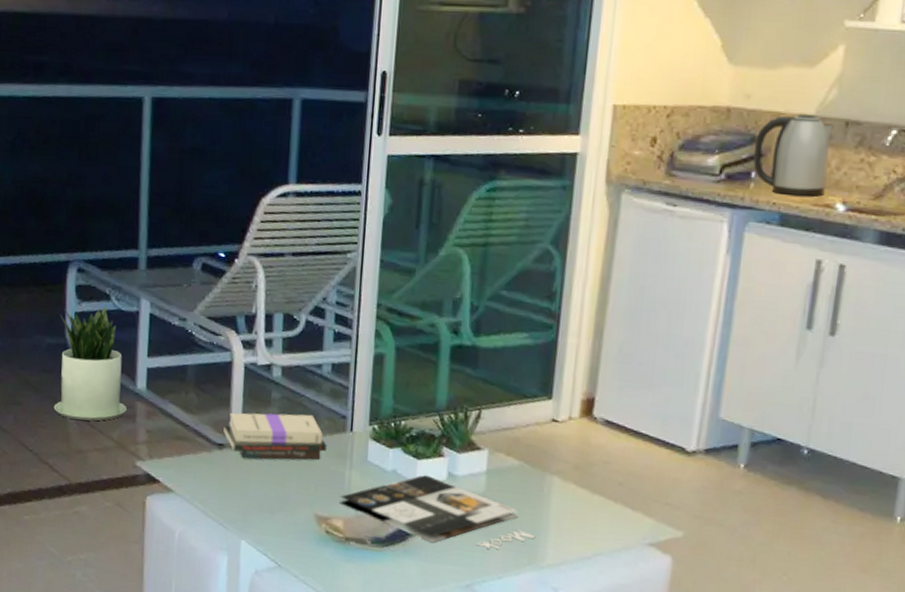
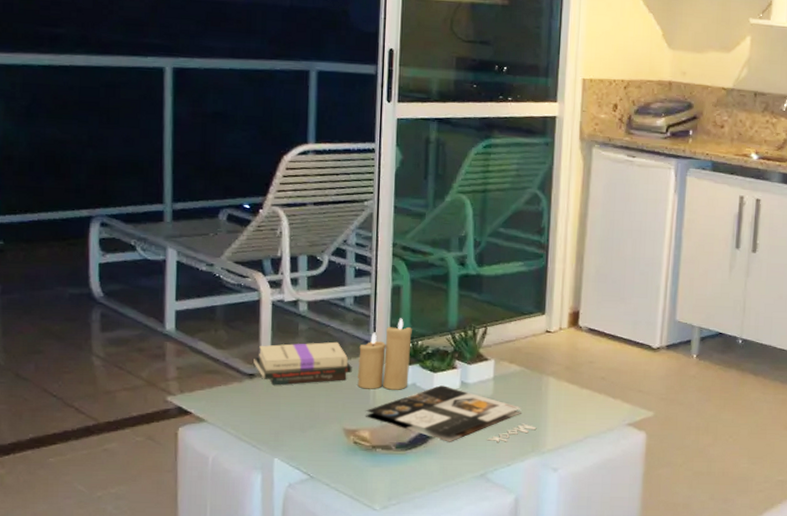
planter: present [53,306,127,421] -> none [78,256,156,363]
candle: none [332,392,395,477] -> present [357,318,412,390]
kettle: present [753,113,834,197] -> none [691,86,747,149]

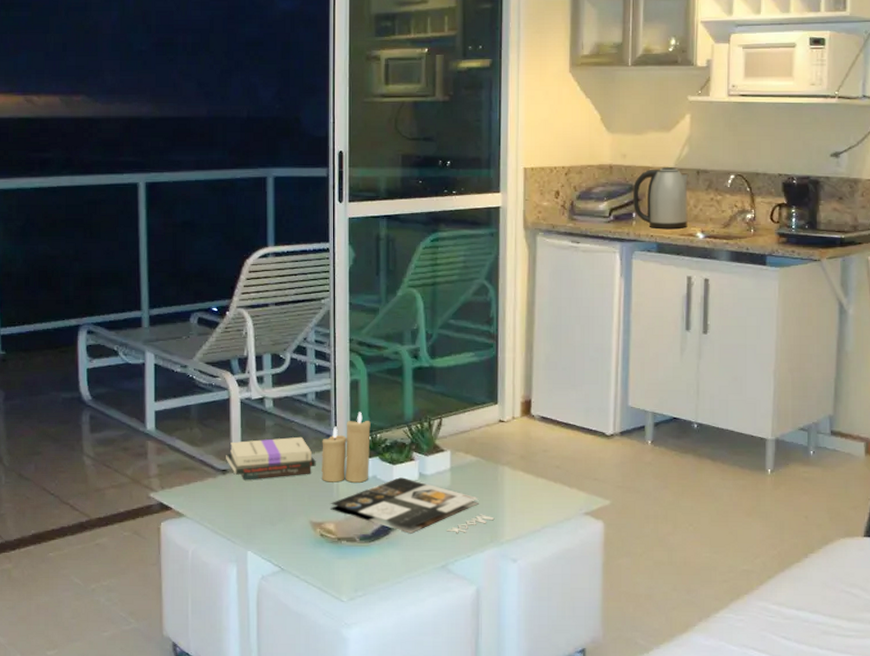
kettle: none [691,86,747,149] -> present [633,166,689,230]

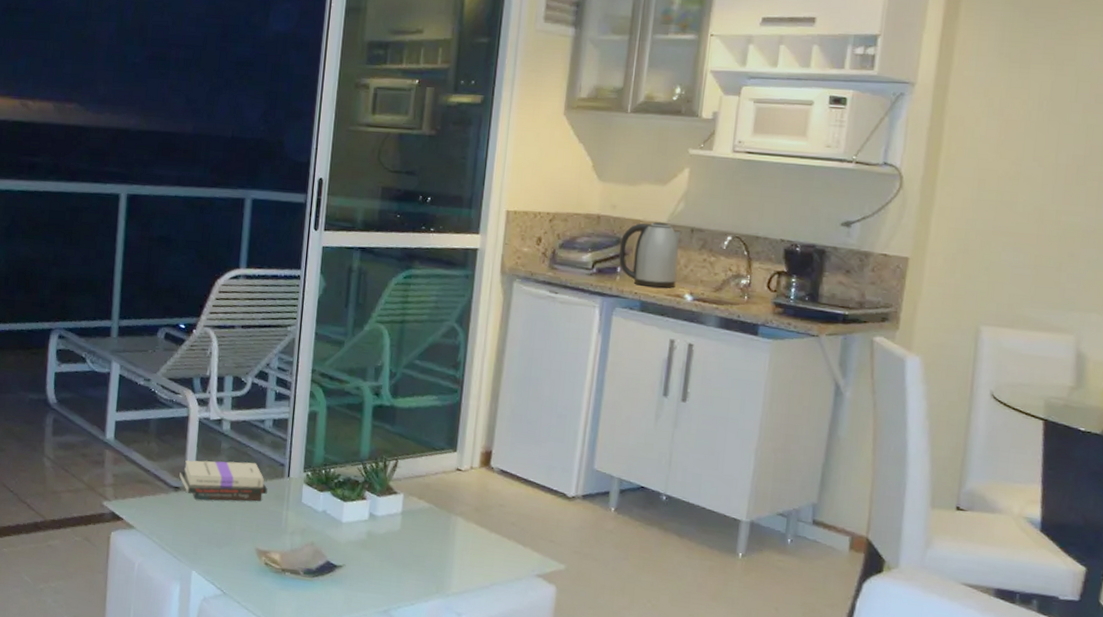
candle: present [322,412,371,483] -> none [271,444,326,516]
magazine: present [331,477,495,534] -> none [277,515,443,580]

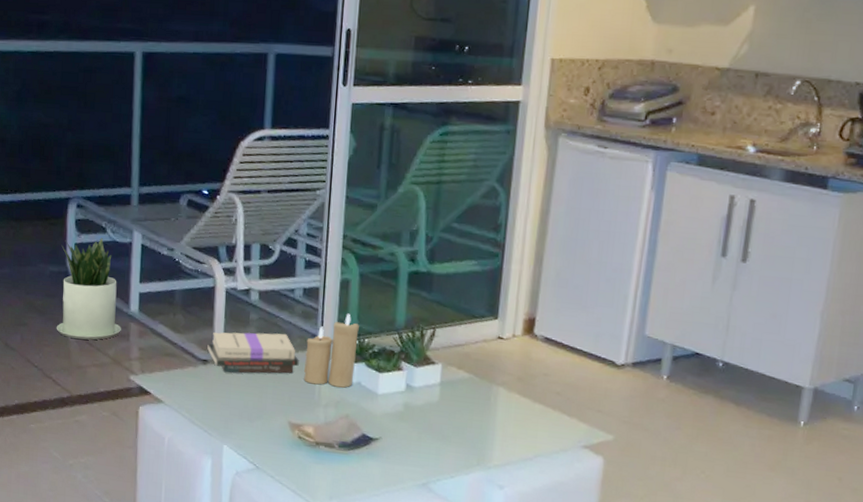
planter: none [33,367,97,466] -> present [56,238,121,340]
candle: none [271,444,326,516] -> present [304,313,359,388]
kettle: present [619,221,682,288] -> none [675,66,745,140]

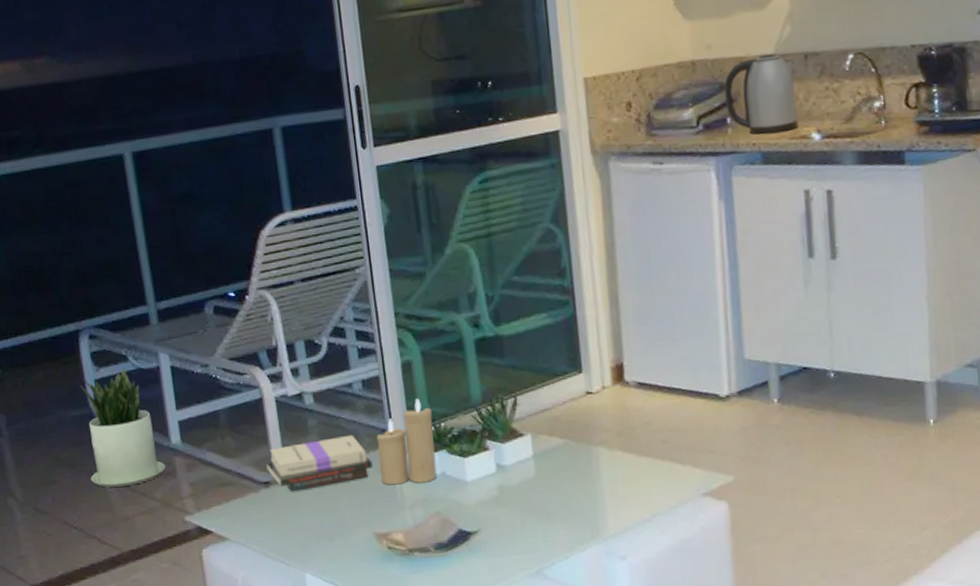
kettle: none [675,66,745,140] -> present [724,53,799,135]

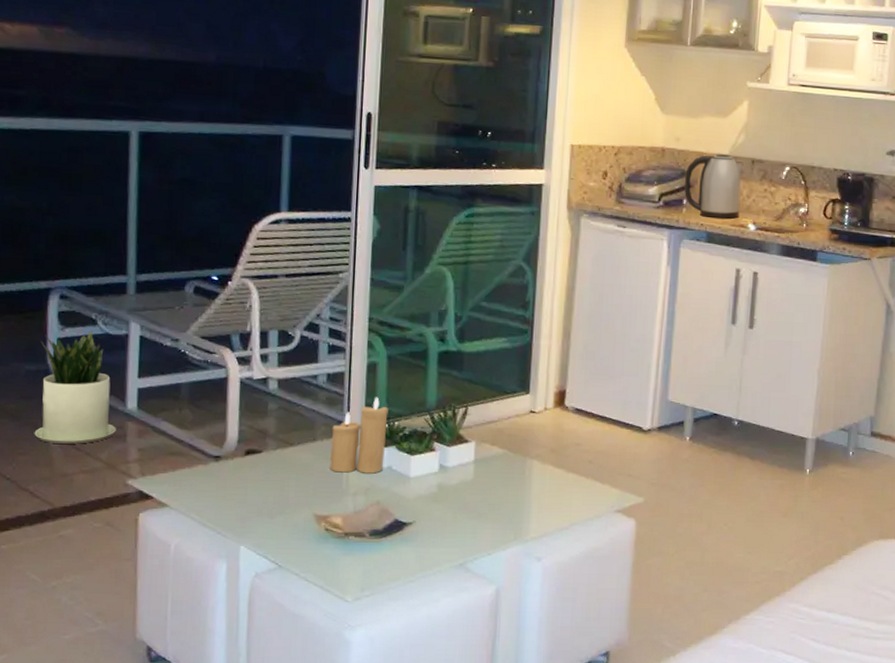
books: present [266,434,373,492] -> none [220,422,324,468]

